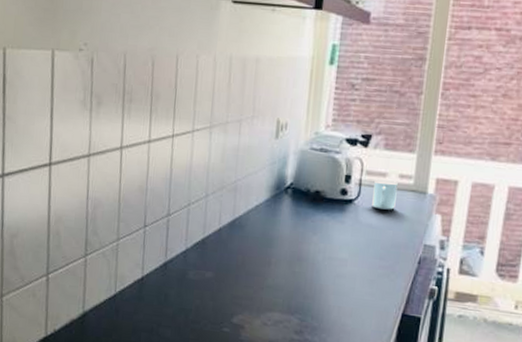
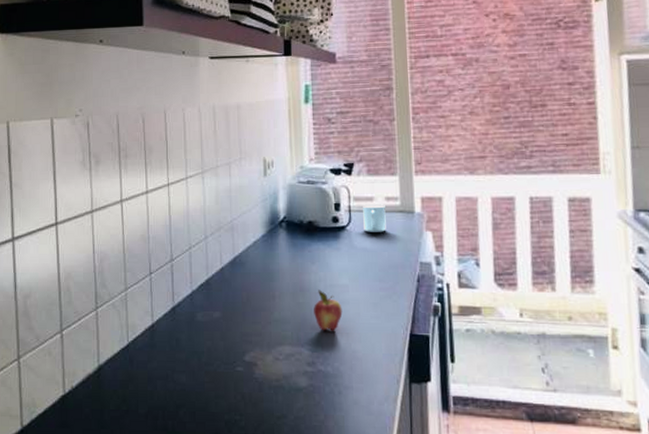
fruit: none [308,261,338,303] -> present [314,290,343,331]

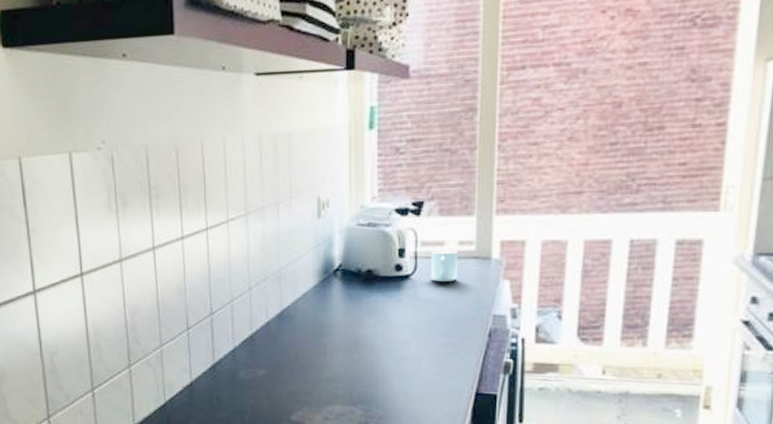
fruit: present [314,290,343,331] -> none [369,345,401,390]

